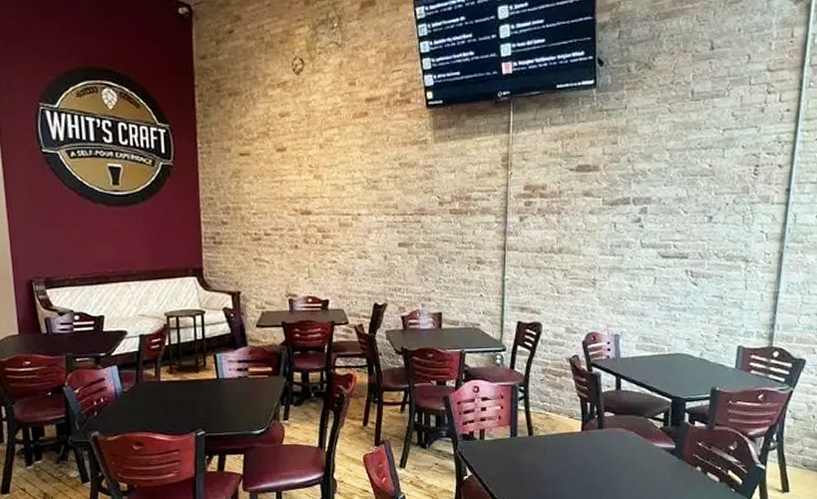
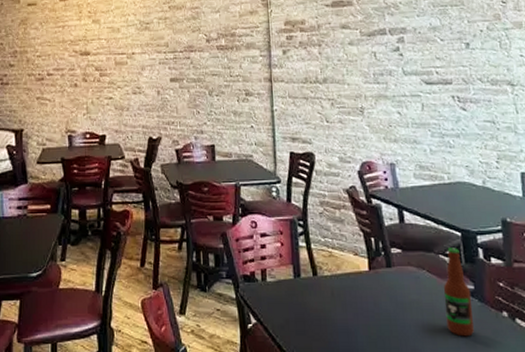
bottle: none [645,412,672,487] -> present [443,248,474,337]

